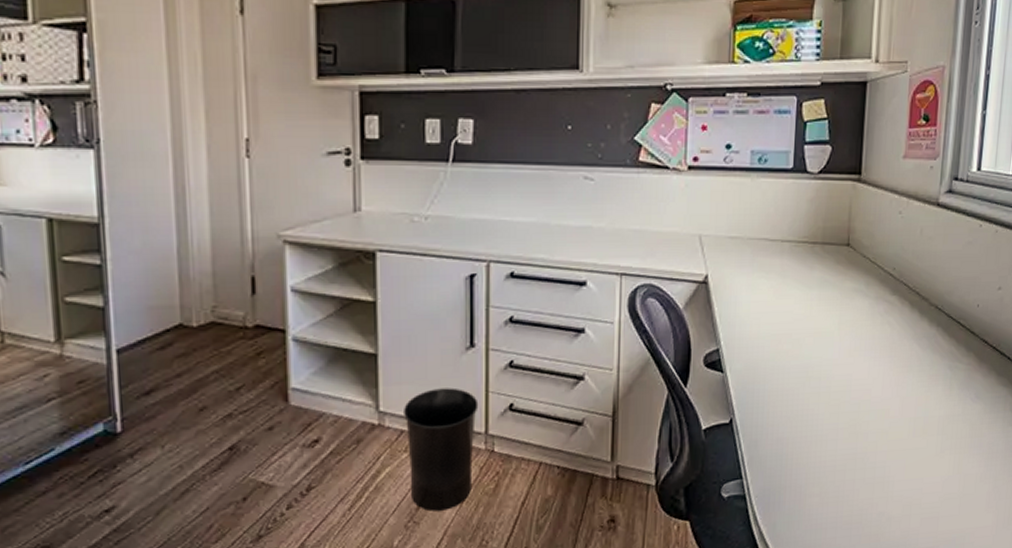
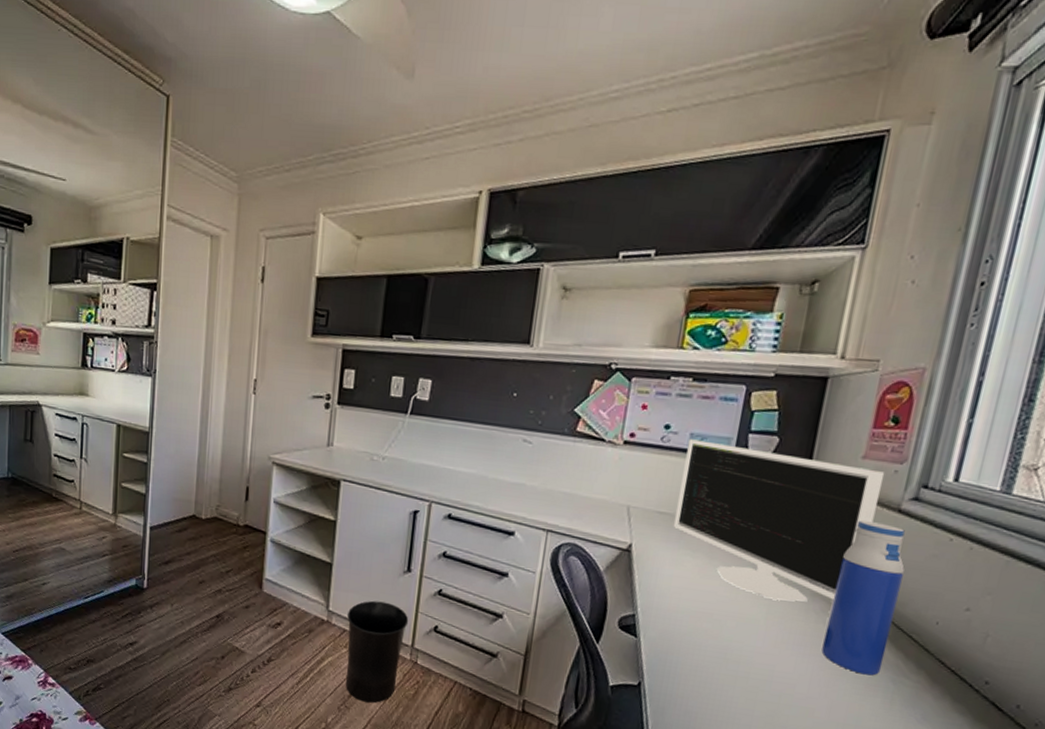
computer monitor: none [745,157,922,309] -> present [673,439,884,602]
water bottle: none [889,218,948,367] -> present [821,520,905,676]

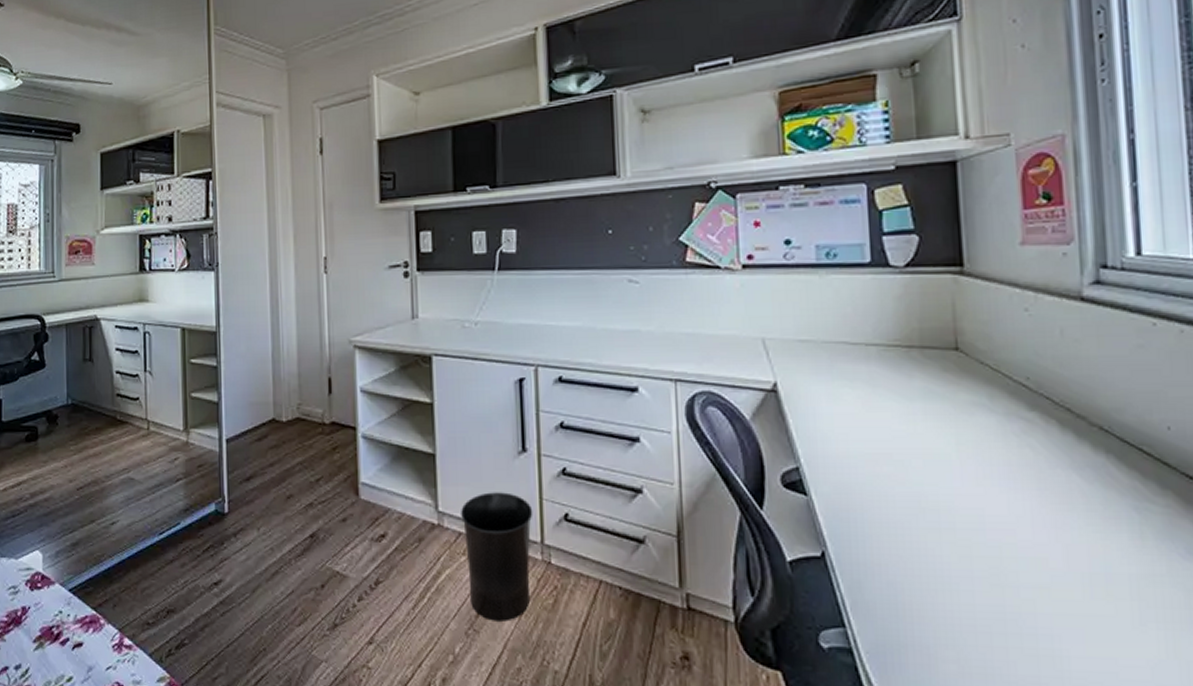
computer monitor: present [673,439,884,602] -> none [816,251,1054,426]
water bottle: present [821,520,905,676] -> none [1029,316,1117,506]

